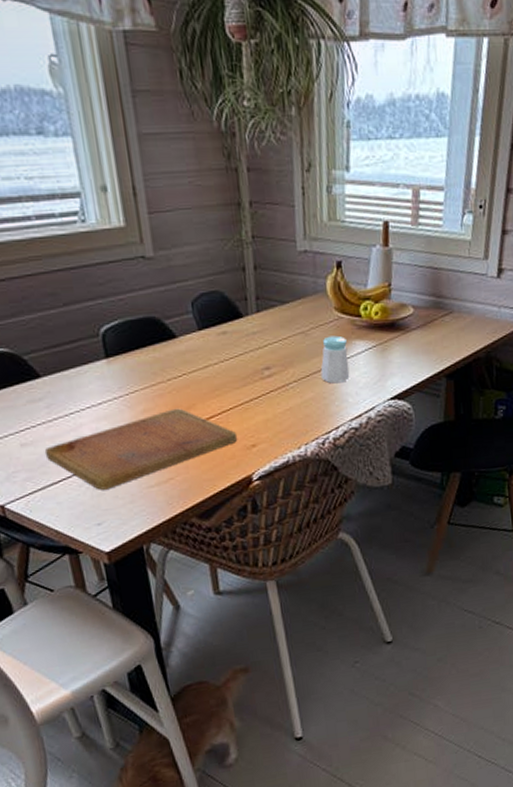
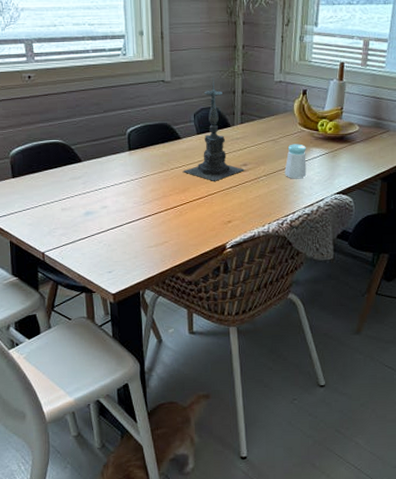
cutting board: present [44,408,238,490] -> none [77,190,218,247]
candle holder: none [183,249,268,393] -> present [182,77,245,181]

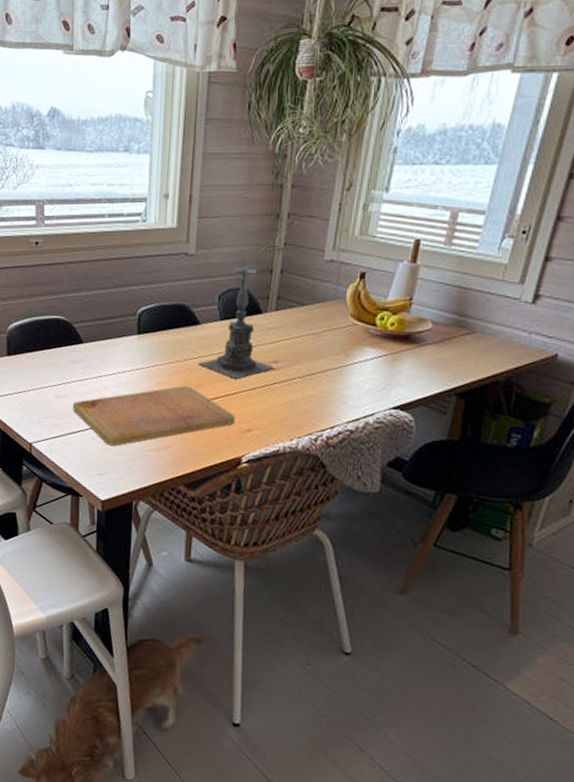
cutting board: none [77,190,218,247] -> present [72,385,236,446]
salt shaker: present [284,144,307,179] -> none [325,340,357,386]

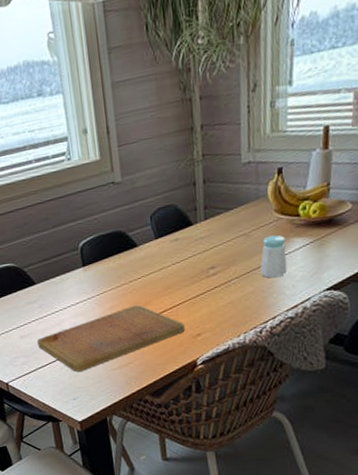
candle holder: present [197,252,275,379] -> none [142,169,213,291]
salt shaker: none [325,340,357,386] -> present [260,234,288,278]

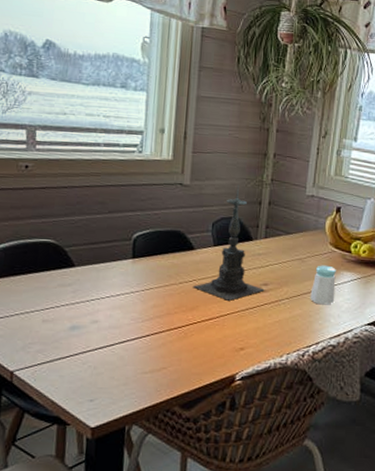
cutting board: present [36,304,186,372] -> none [61,307,230,370]
candle holder: none [142,169,213,291] -> present [192,185,265,301]

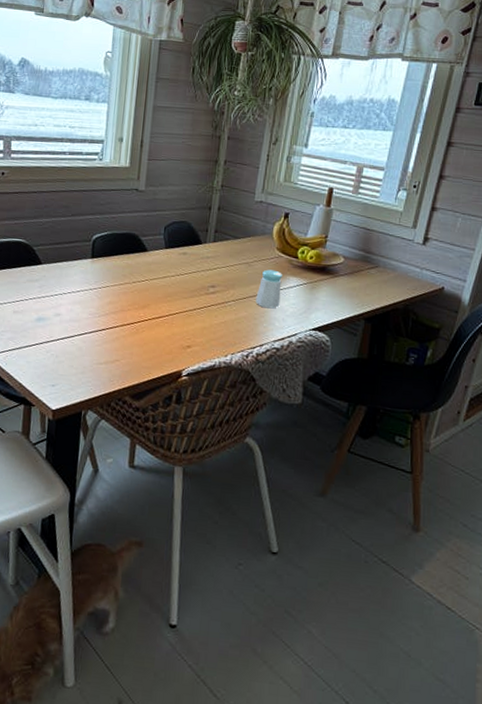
candle holder: present [192,185,265,301] -> none [144,191,212,301]

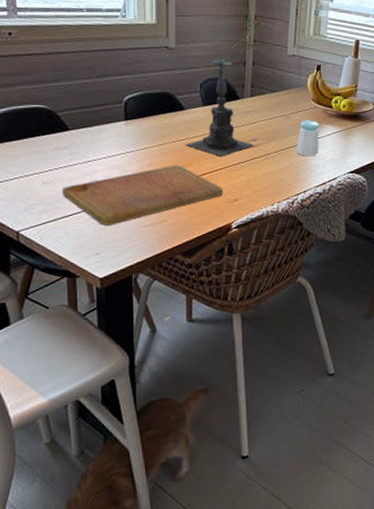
cutting board: none [28,305,178,359] -> present [61,165,224,225]
candle holder: none [144,191,212,301] -> present [185,47,254,156]

